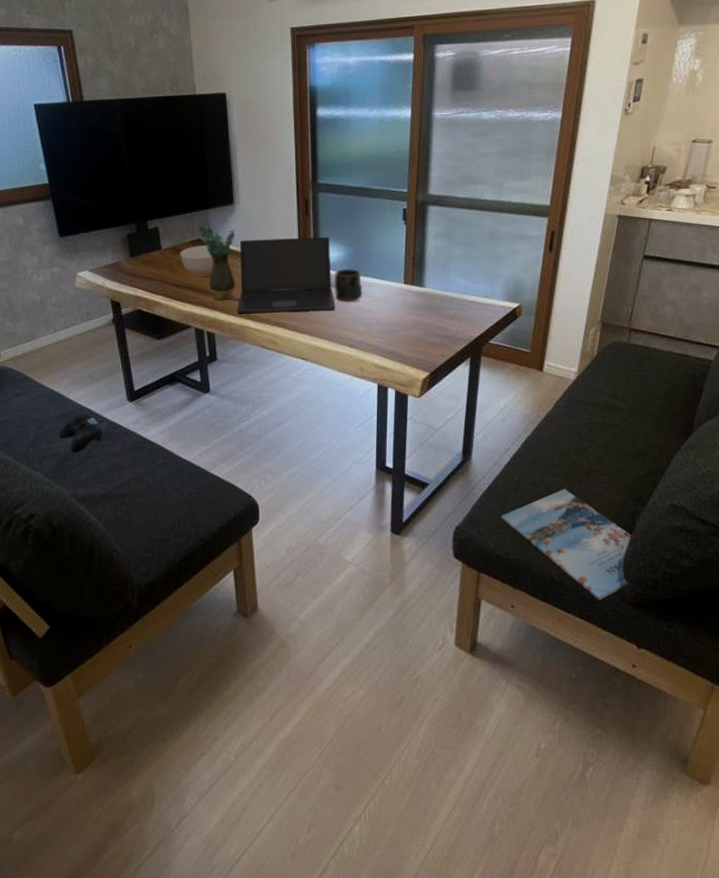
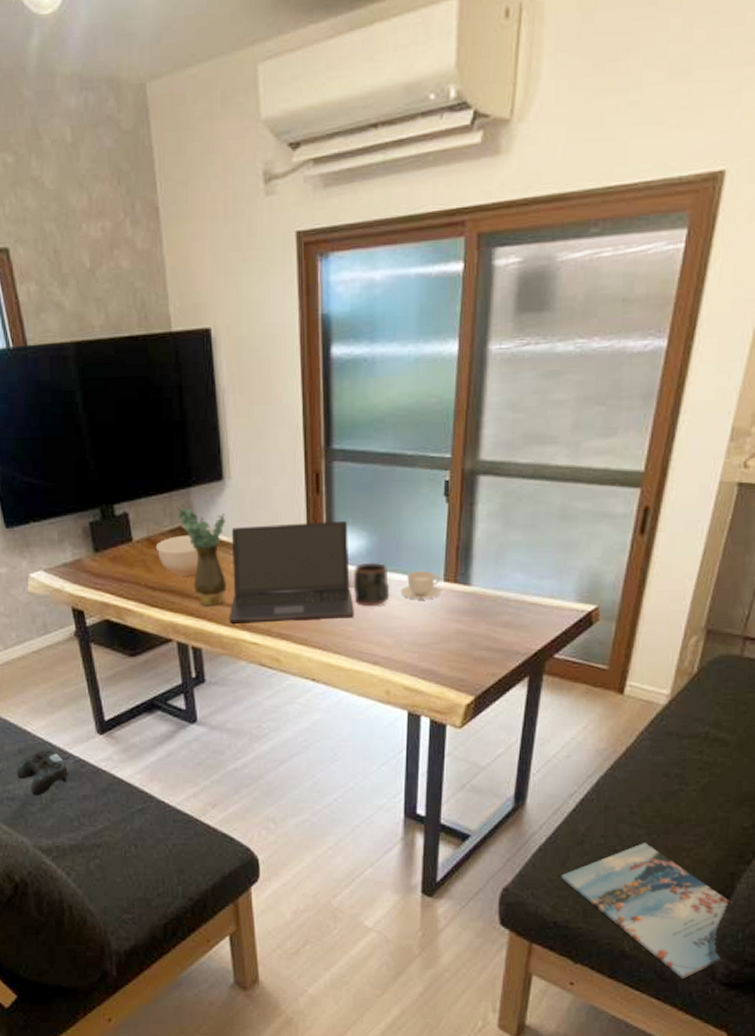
teacup: none [370,275,402,297] -> present [400,570,441,599]

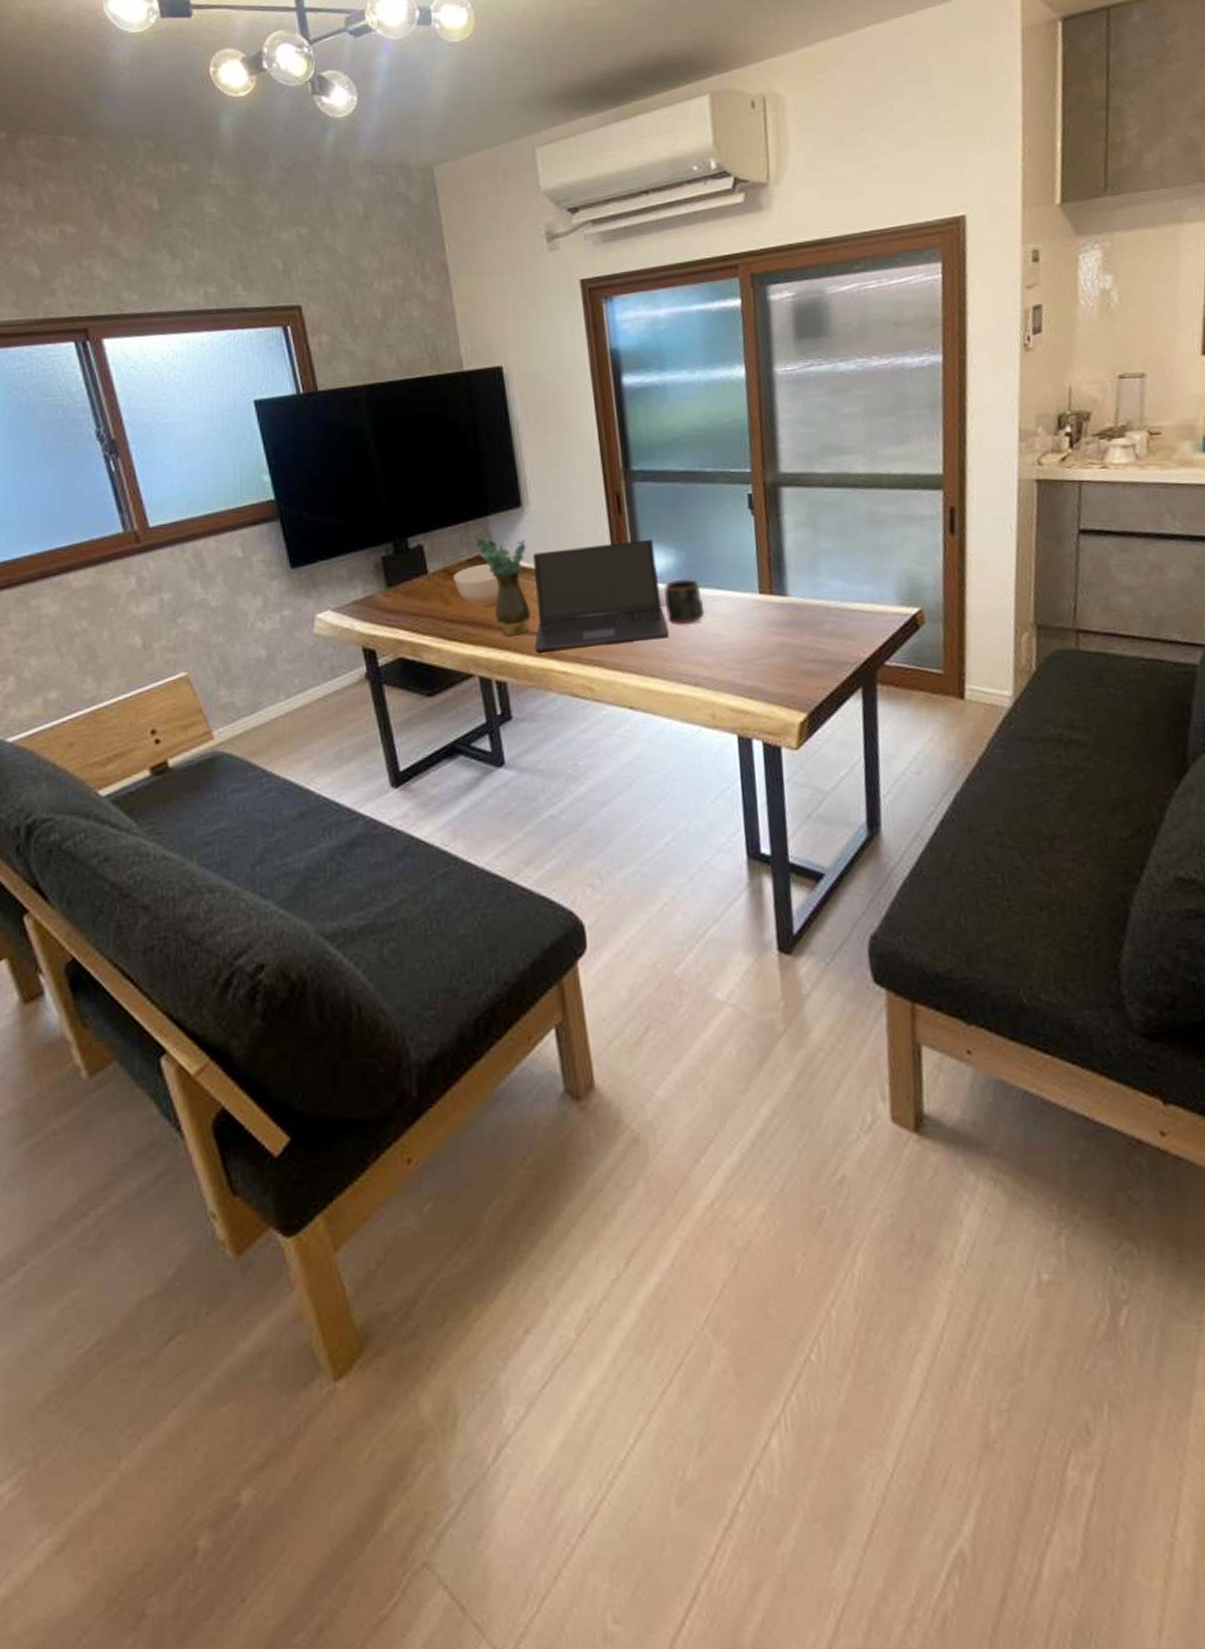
control: present [17,749,68,796] -> none [297,810,357,868]
teacup: present [400,570,441,599] -> none [714,584,757,614]
magazine: present [561,843,732,978] -> none [933,866,1137,1032]

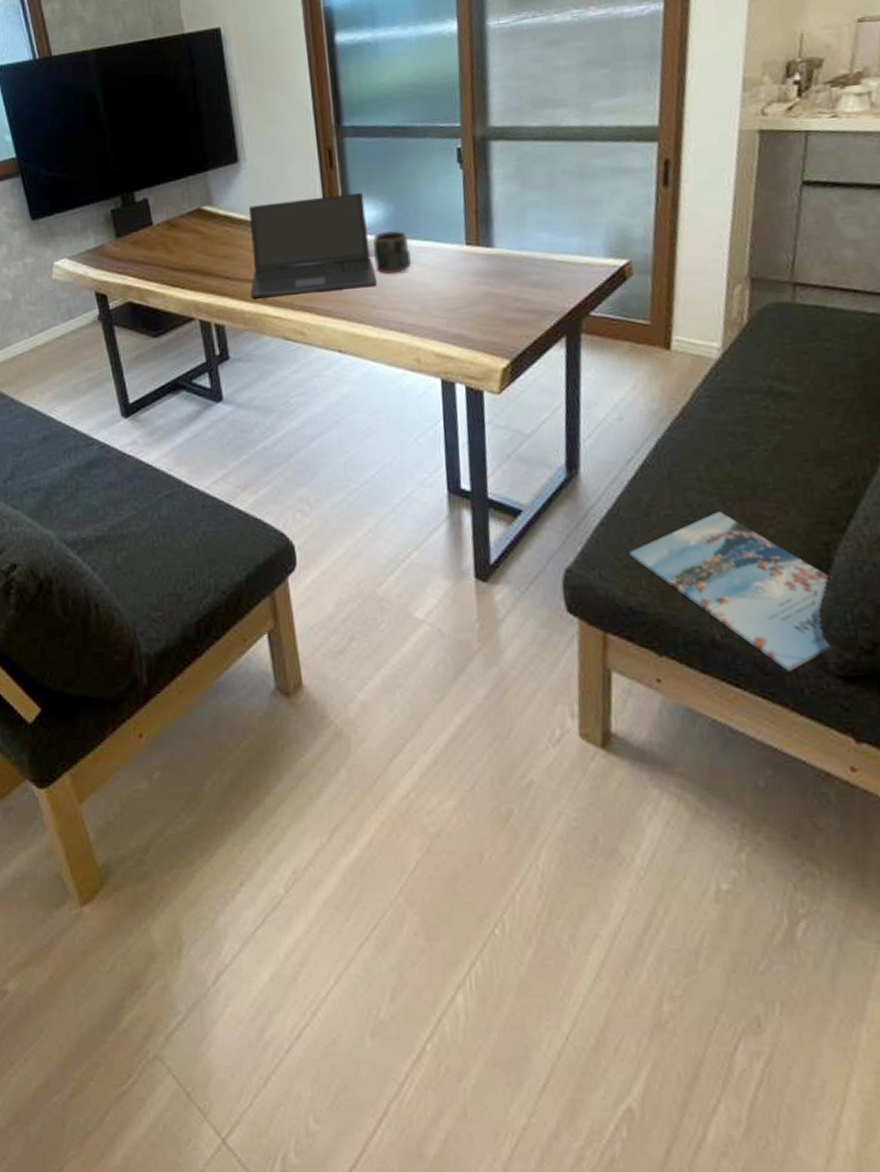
bowl: present [452,563,500,607] -> none [175,215,218,256]
vase: present [473,534,531,636] -> none [194,188,247,283]
magazine: none [933,866,1137,1032] -> present [629,512,834,671]

